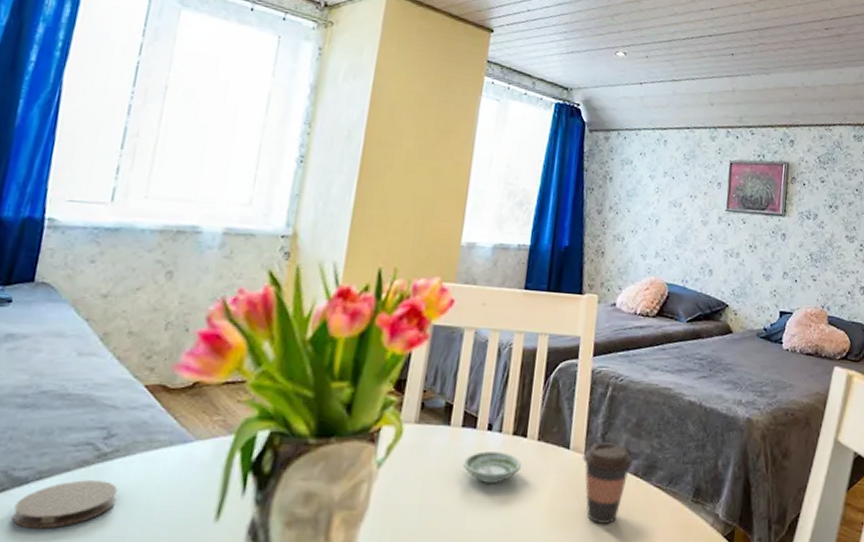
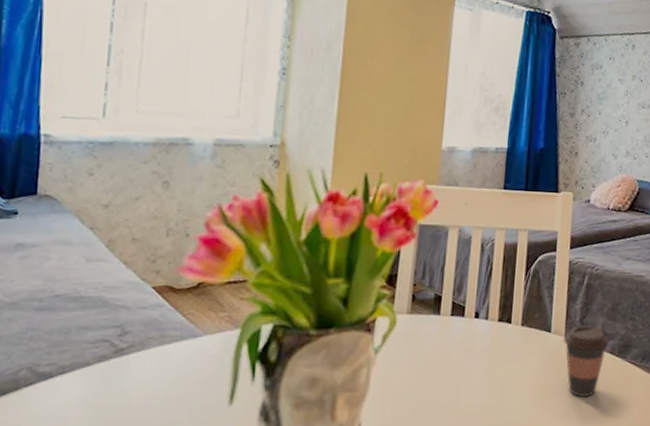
coaster: present [12,480,117,529] -> none [41,373,136,417]
saucer: present [463,451,521,483] -> none [454,337,507,364]

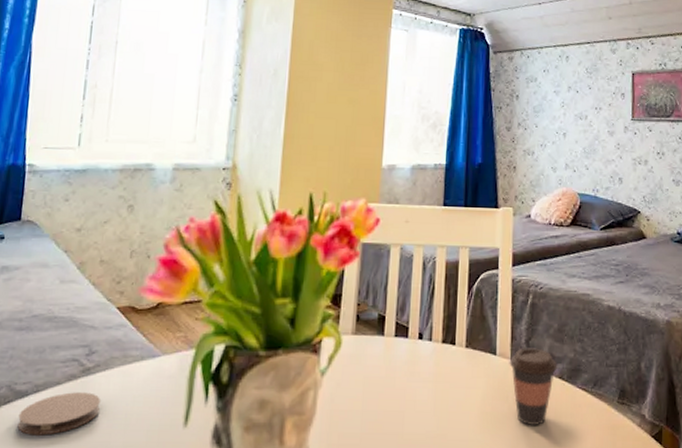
coaster: none [41,373,136,417] -> present [17,392,100,436]

